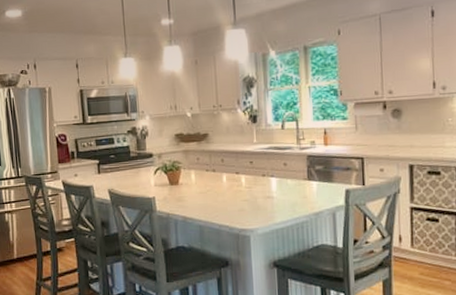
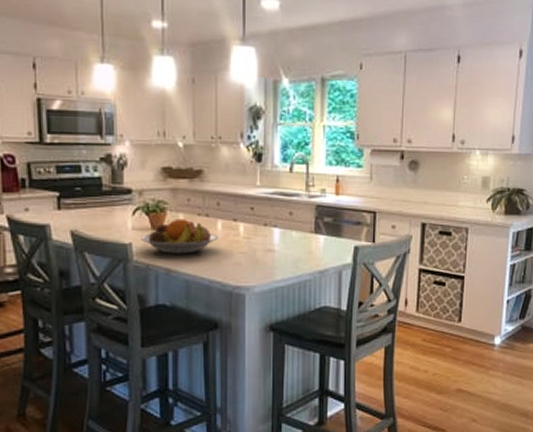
fruit bowl: none [161,174,224,204] -> present [140,219,218,254]

